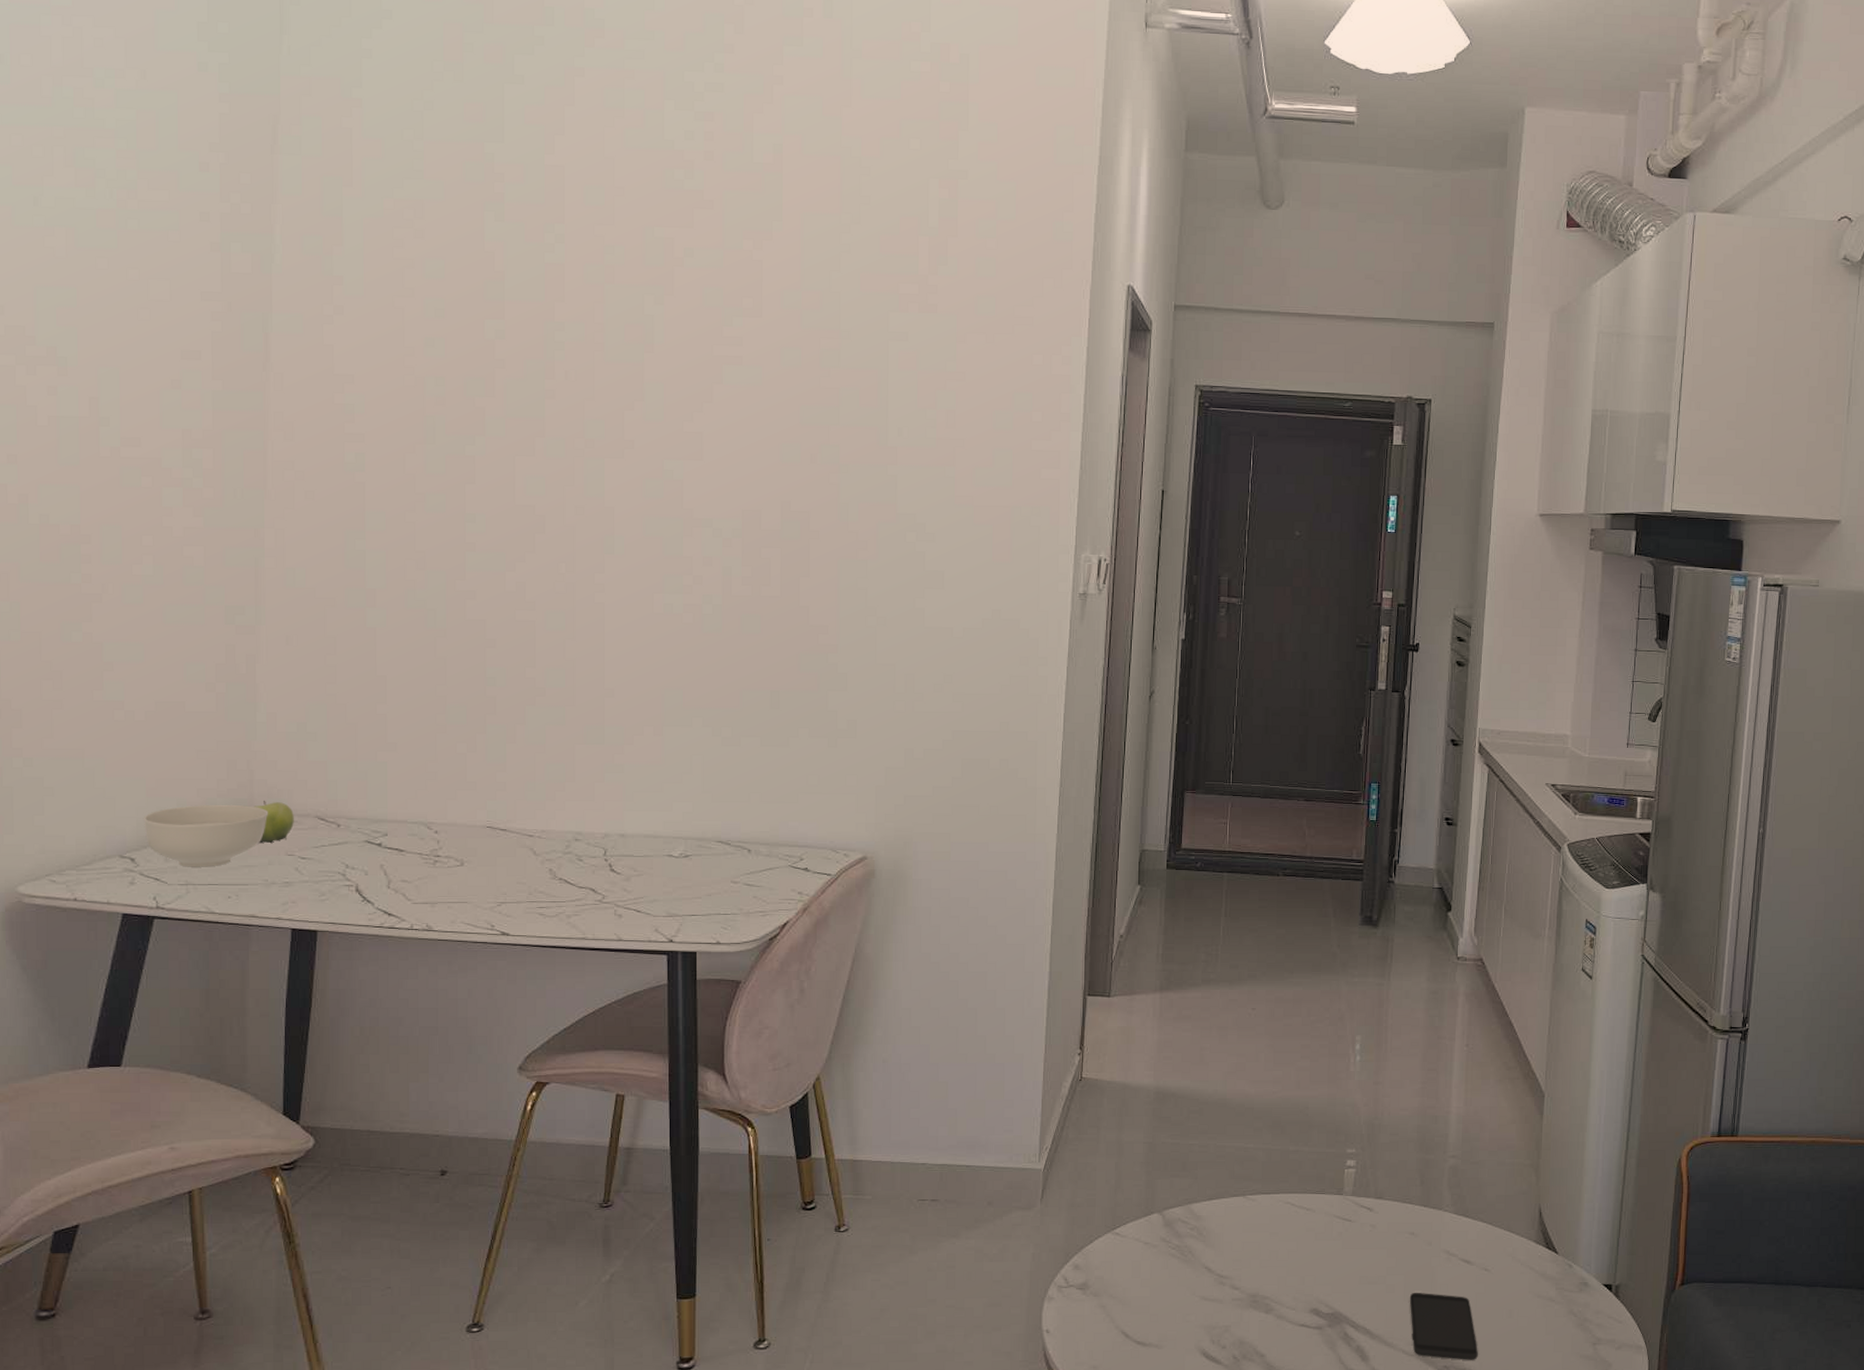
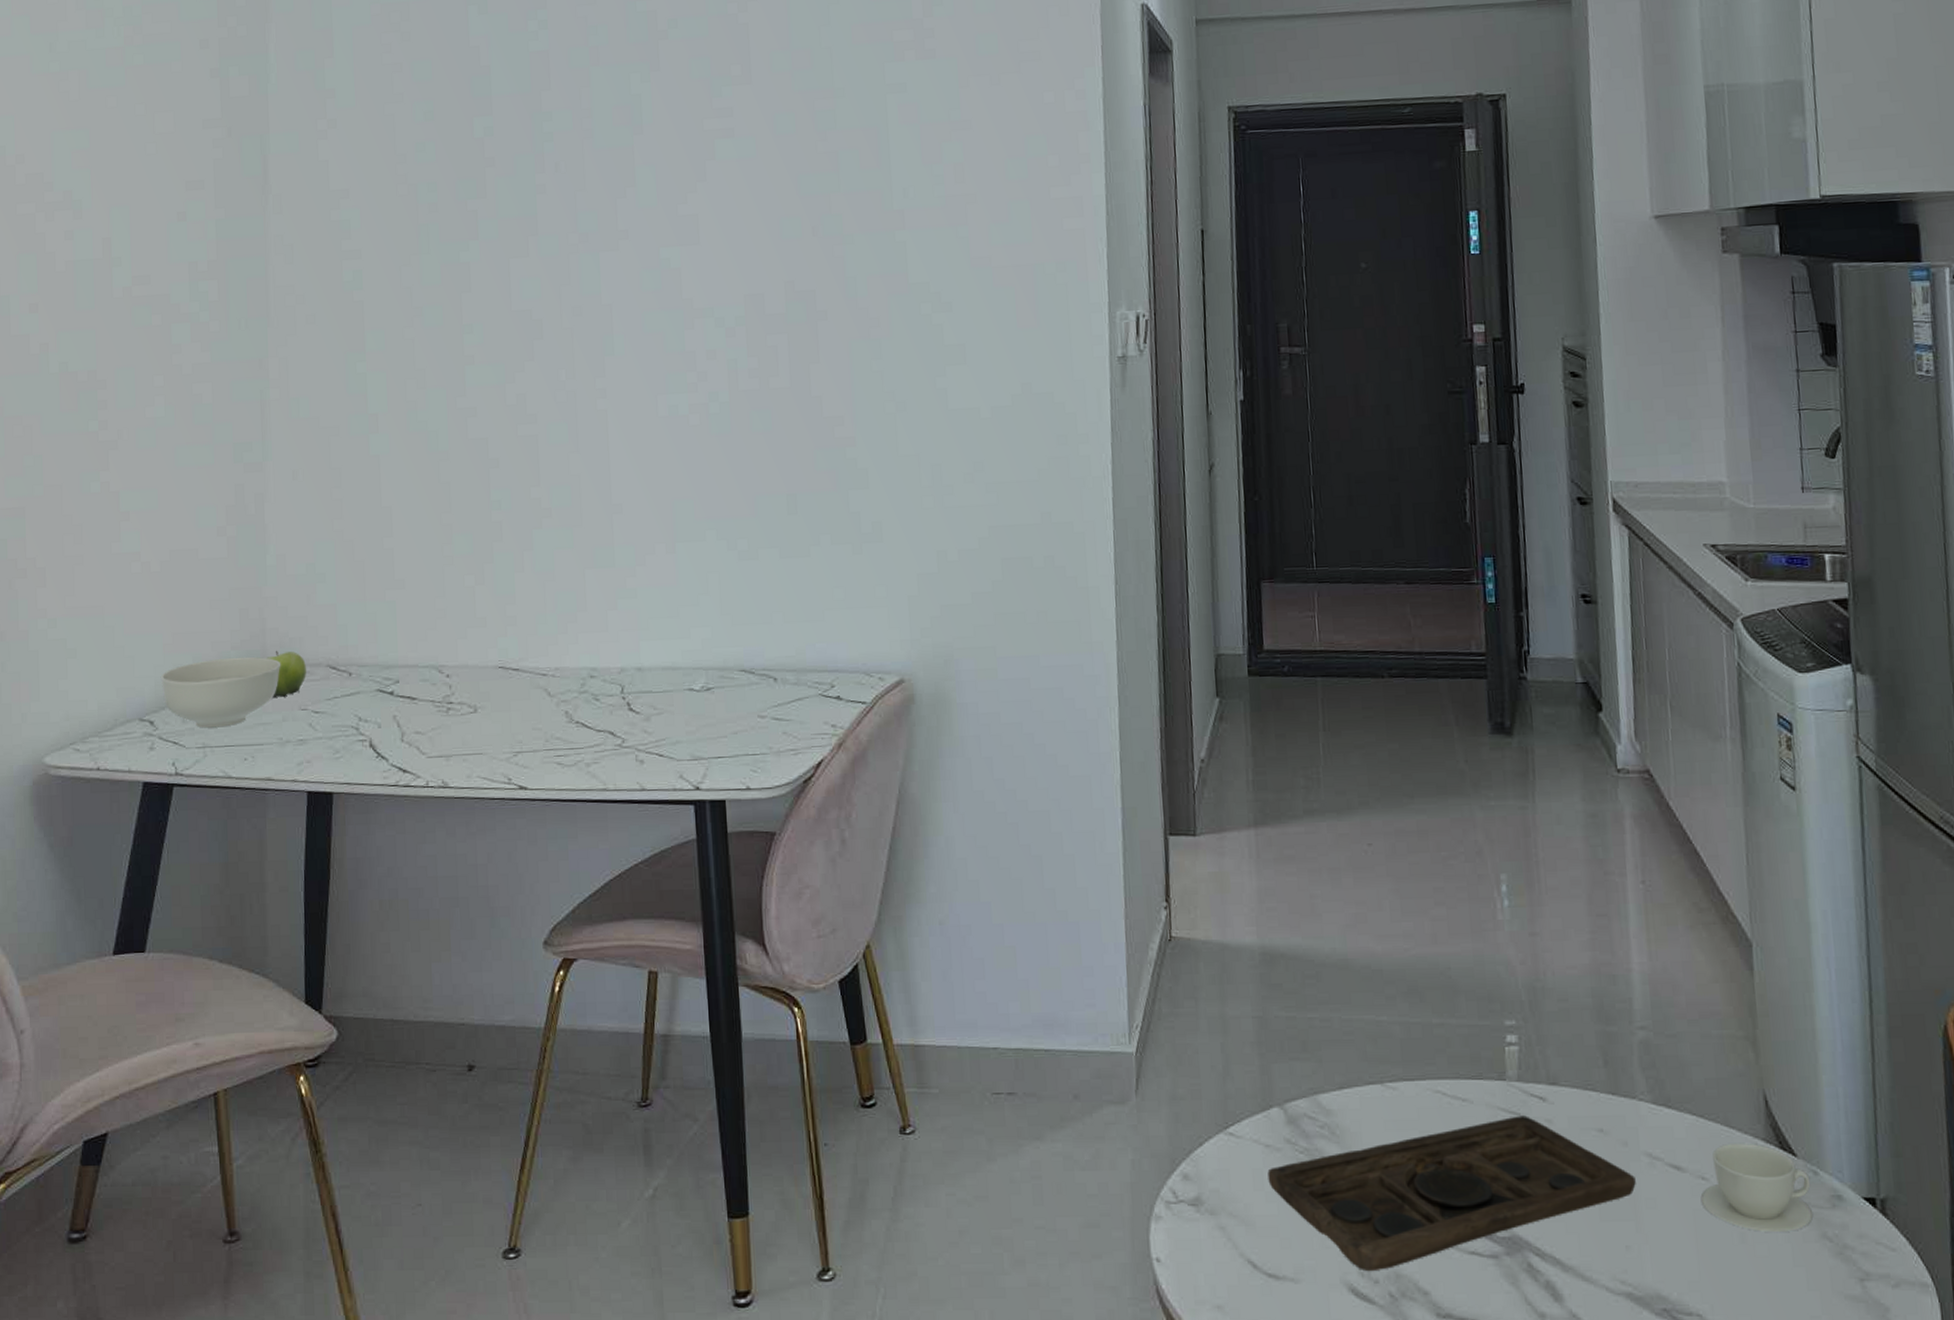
decorative tray: none [1144,1222,1435,1340] -> present [1267,1115,1636,1272]
mobile phone: present [1409,1292,1478,1360] -> none [1606,1208,1707,1301]
teacup: none [1482,1243,1566,1310] -> present [1700,1142,1814,1233]

